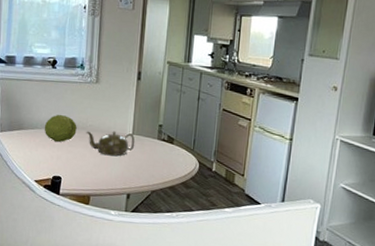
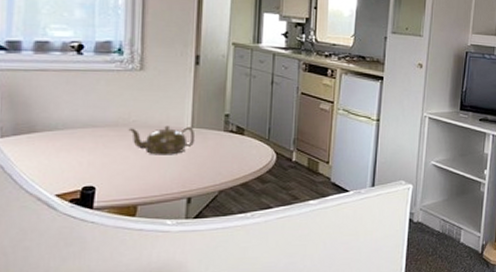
fruit: present [44,114,77,142] -> none [67,110,115,144]

